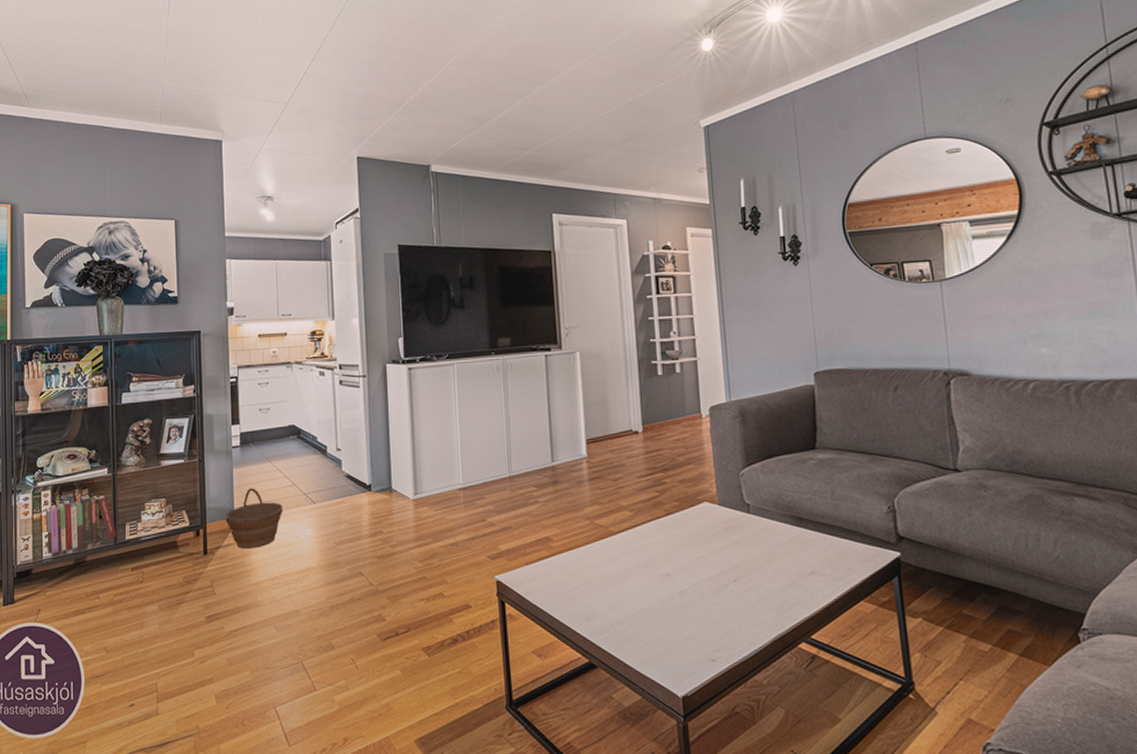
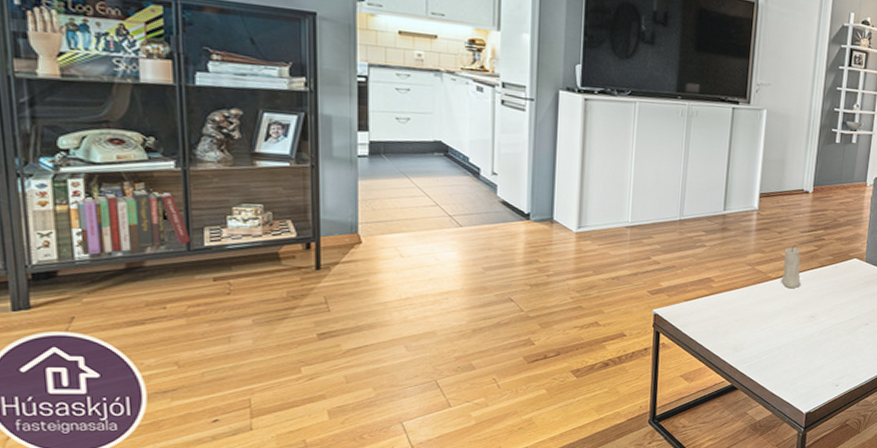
basket: present [225,488,283,549] -> none [346,203,422,268]
candle: none [623,493,648,543] -> present [781,245,801,289]

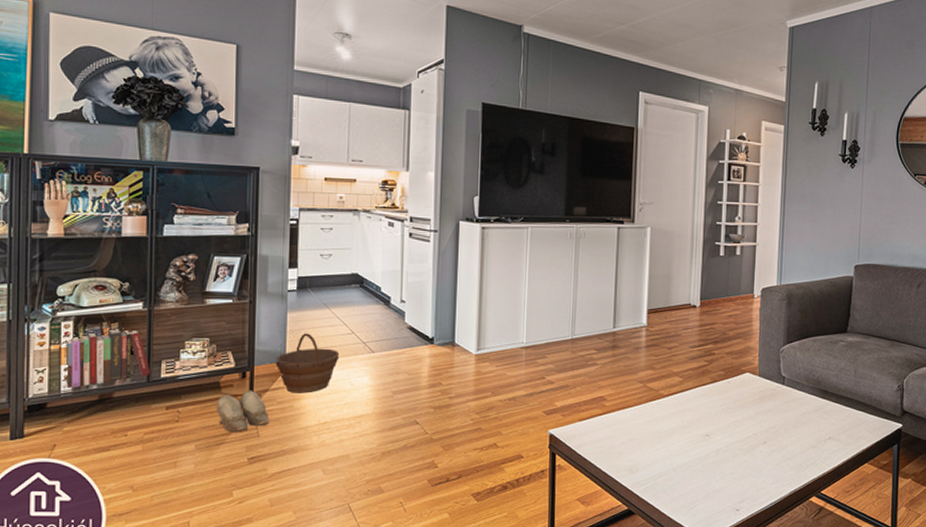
slippers: none [276,262,341,307] -> present [216,389,270,433]
basket: none [346,203,422,268] -> present [275,333,340,394]
candle: present [781,245,801,289] -> none [673,361,693,406]

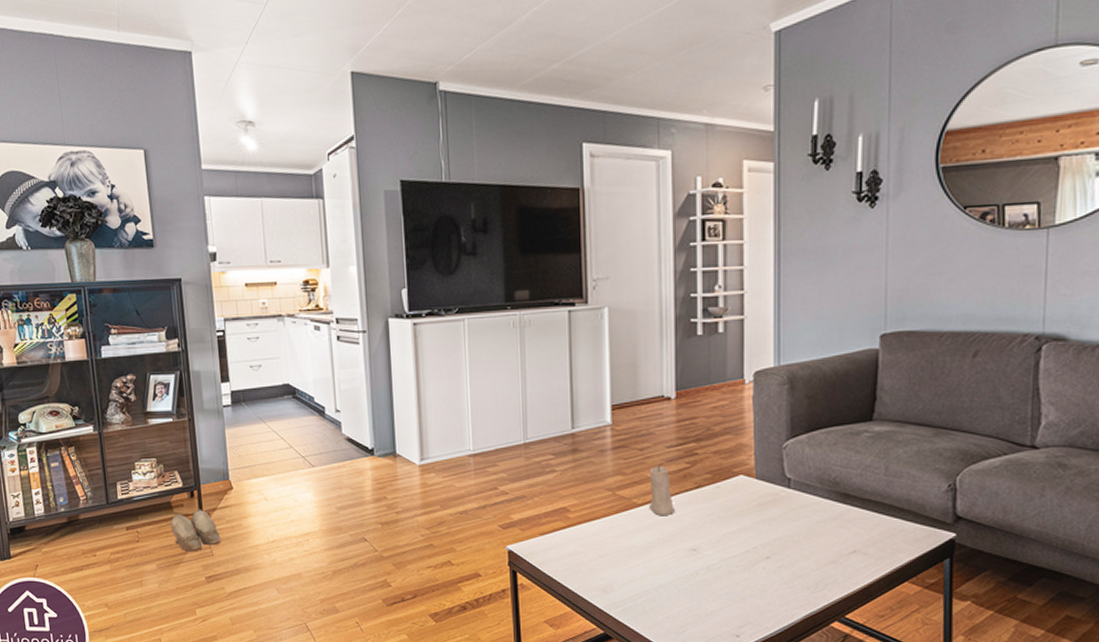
books: present [65,326,151,388] -> none [32,450,109,511]
basket: present [275,333,340,394] -> none [220,449,281,511]
candle: none [673,361,693,406] -> present [649,463,675,516]

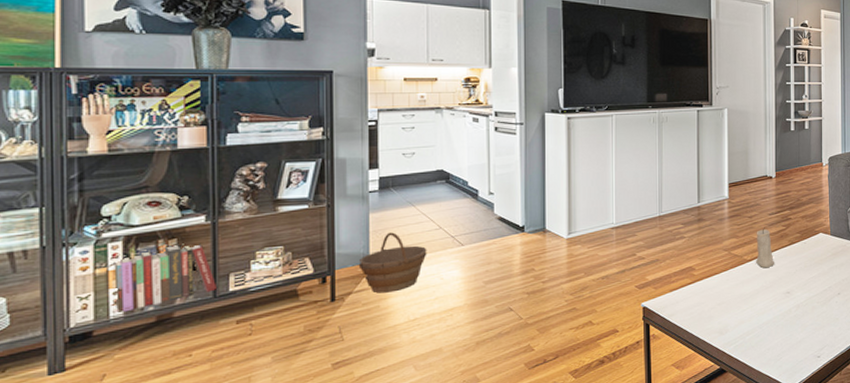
books: none [32,450,109,511] -> present [114,243,218,313]
slippers: present [170,509,221,552] -> none [294,294,354,340]
basket: none [220,449,281,511] -> present [358,232,427,294]

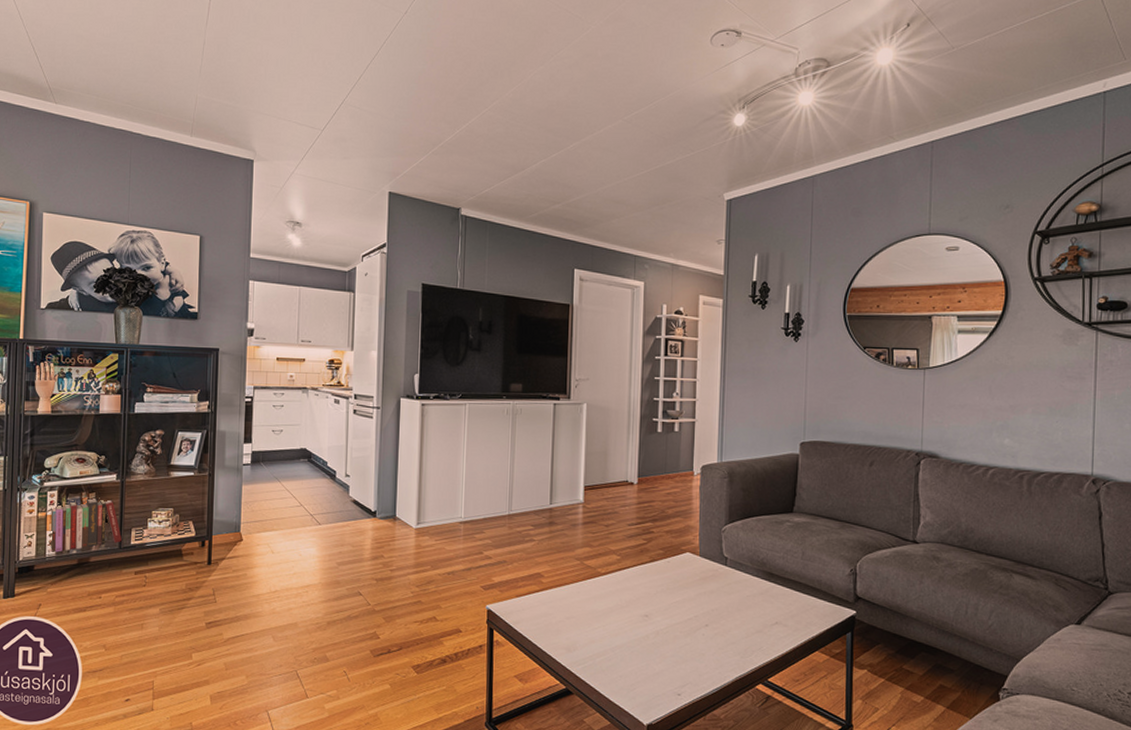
basket: present [358,232,427,294] -> none [231,505,289,563]
candle: present [756,227,774,269] -> none [611,539,632,585]

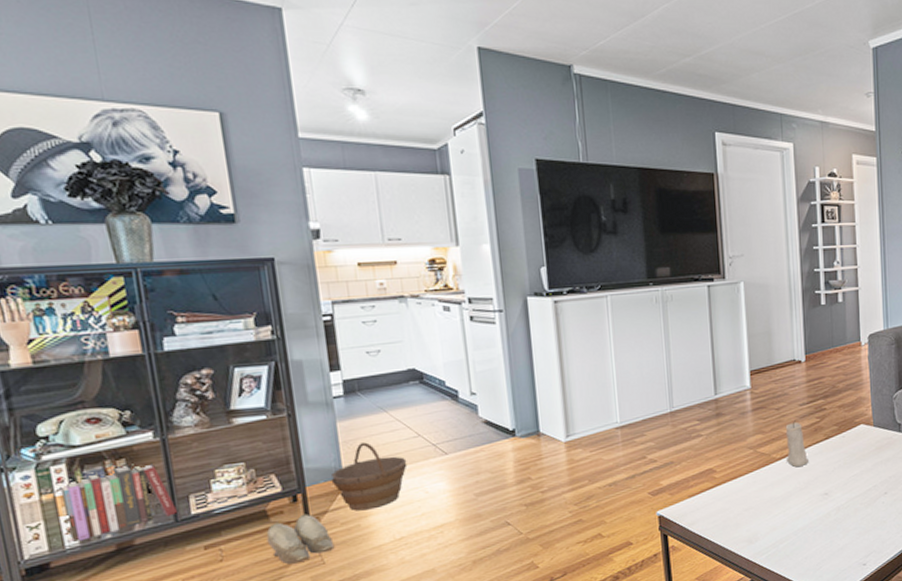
slippers: none [178,557,225,598] -> present [266,513,335,564]
basket: none [231,505,289,563] -> present [331,442,408,511]
candle: none [611,539,632,585] -> present [785,420,808,468]

